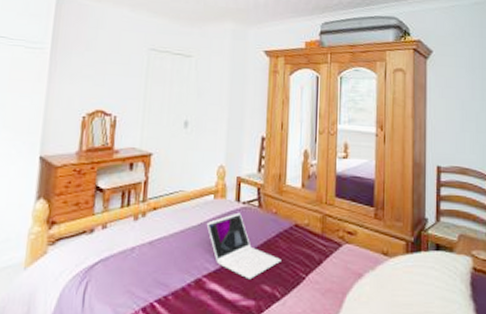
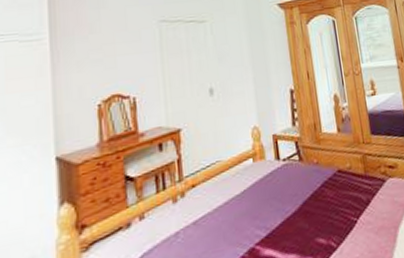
laptop: present [206,212,281,280] -> none [250,170,331,237]

